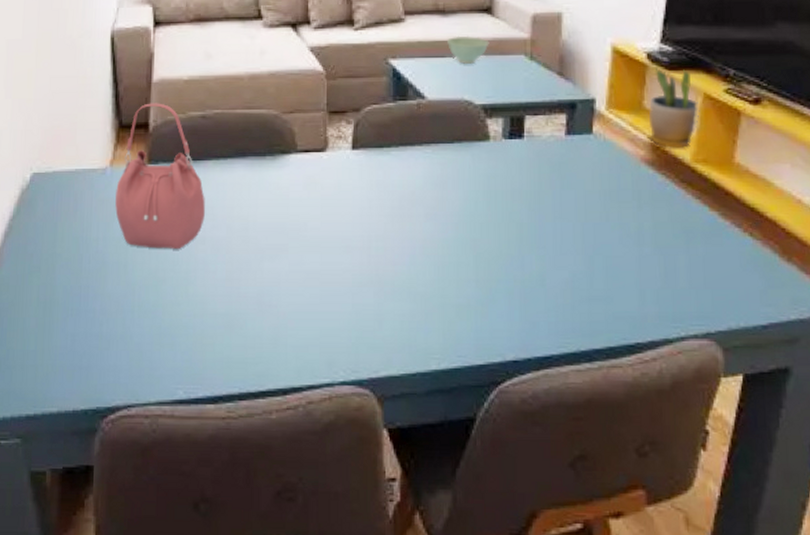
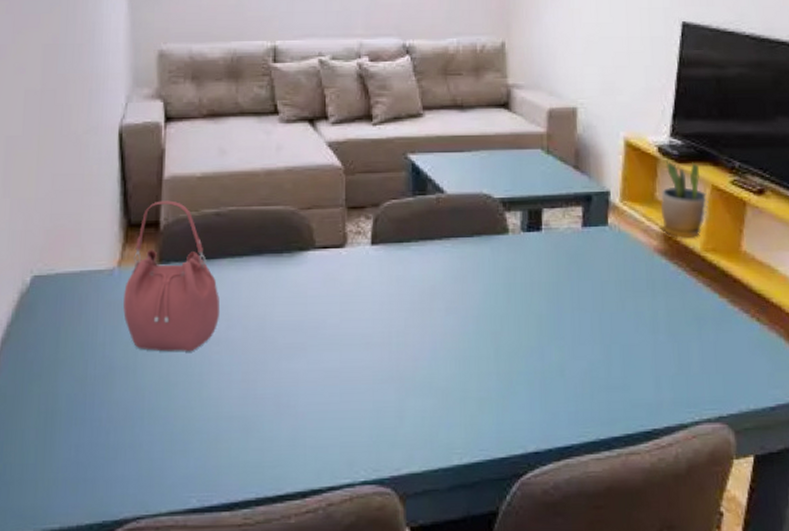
bowl: present [447,35,489,64] -> none [466,130,507,158]

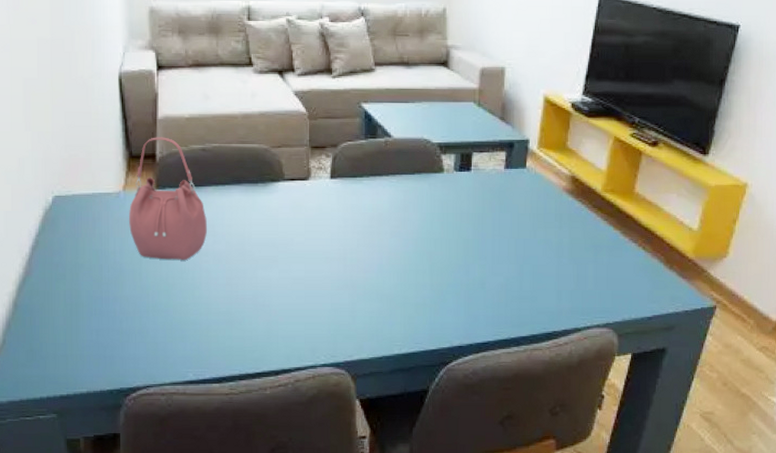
potted plant: present [661,161,709,238] -> none [571,115,611,180]

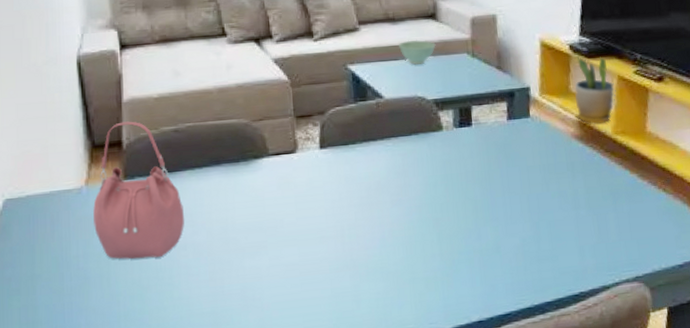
bowl: none [410,85,445,109] -> present [399,39,436,65]
potted plant: none [571,115,611,180] -> present [575,56,616,124]

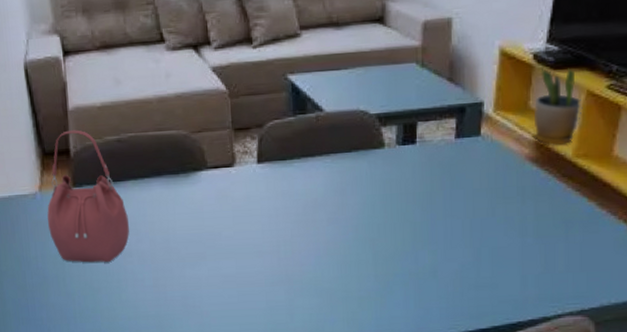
bowl: present [399,39,436,65] -> none [342,47,382,75]

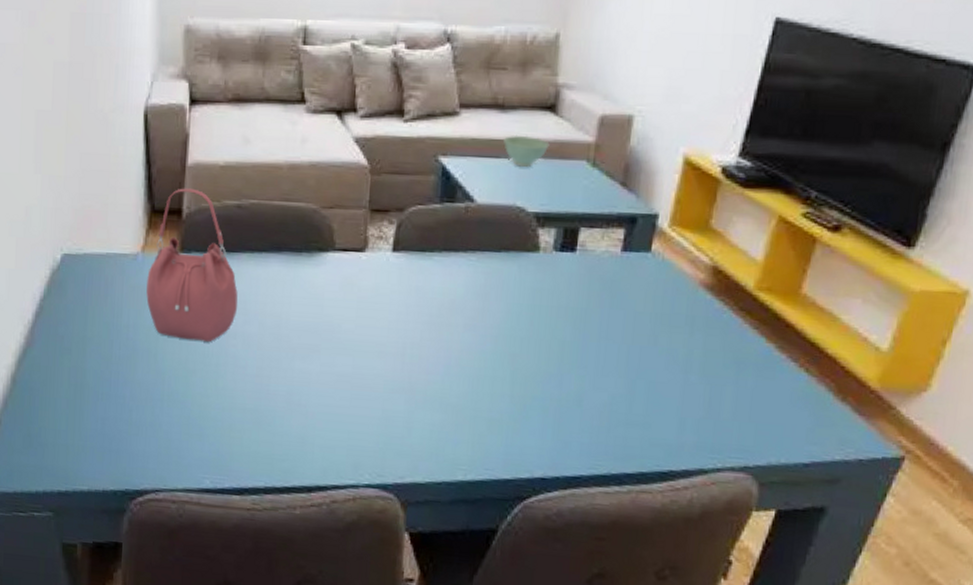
bowl: none [342,47,382,75] -> present [504,135,550,167]
potted plant: present [534,68,583,145] -> none [713,184,772,274]

